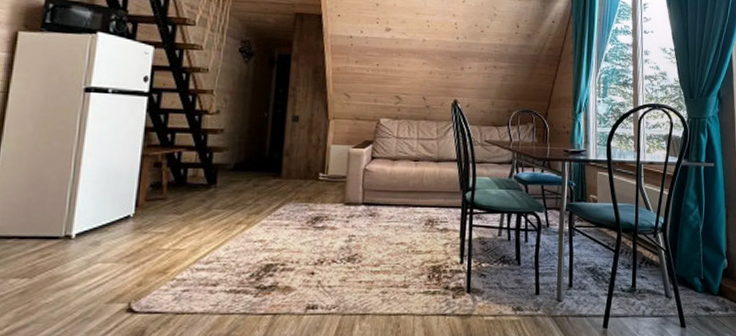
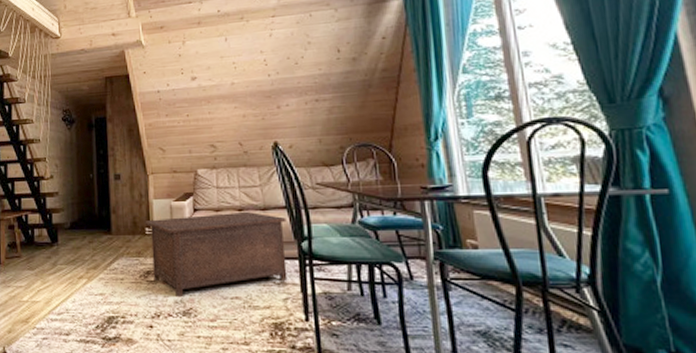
cabinet: none [319,162,456,244] -> present [145,211,288,298]

